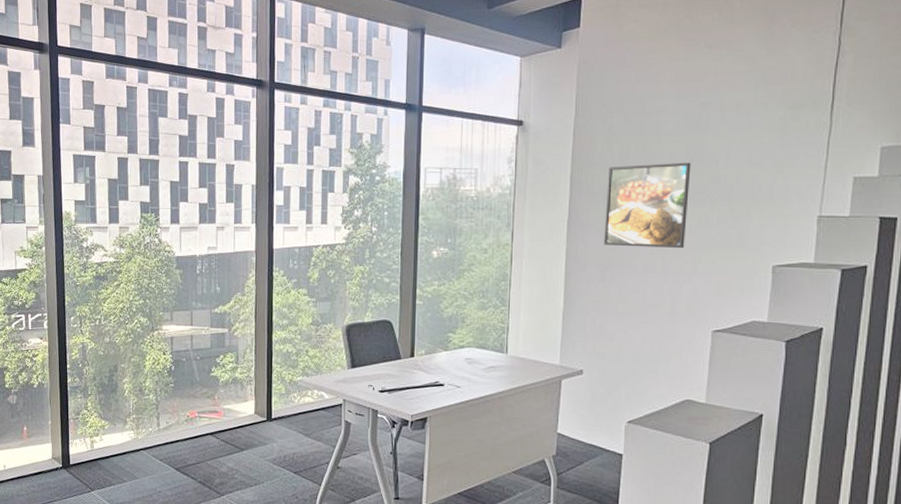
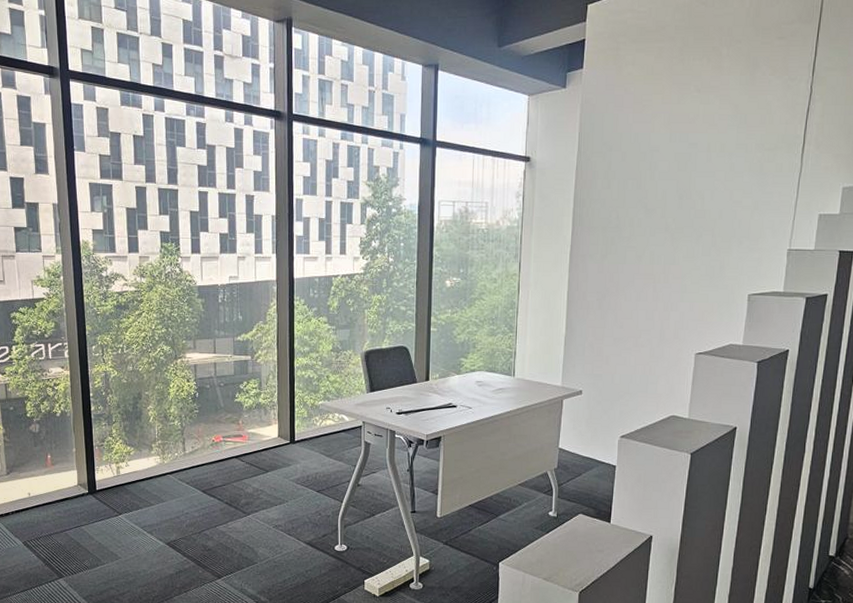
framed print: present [604,162,691,249] -> none [602,198,681,279]

